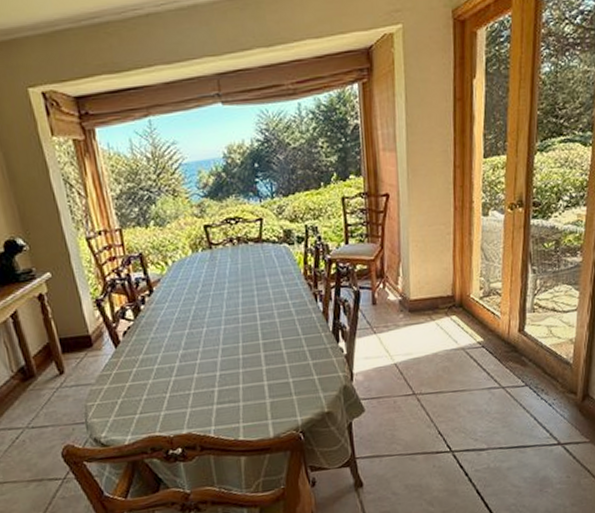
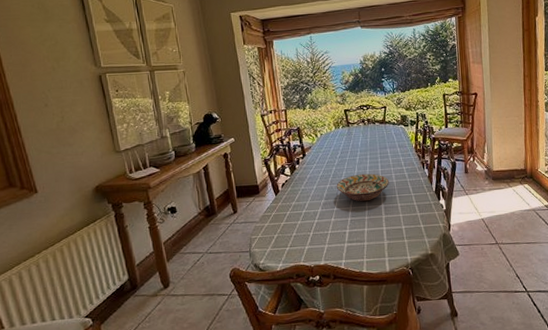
decorative bowl: none [198,311,270,350] -> present [336,173,389,202]

